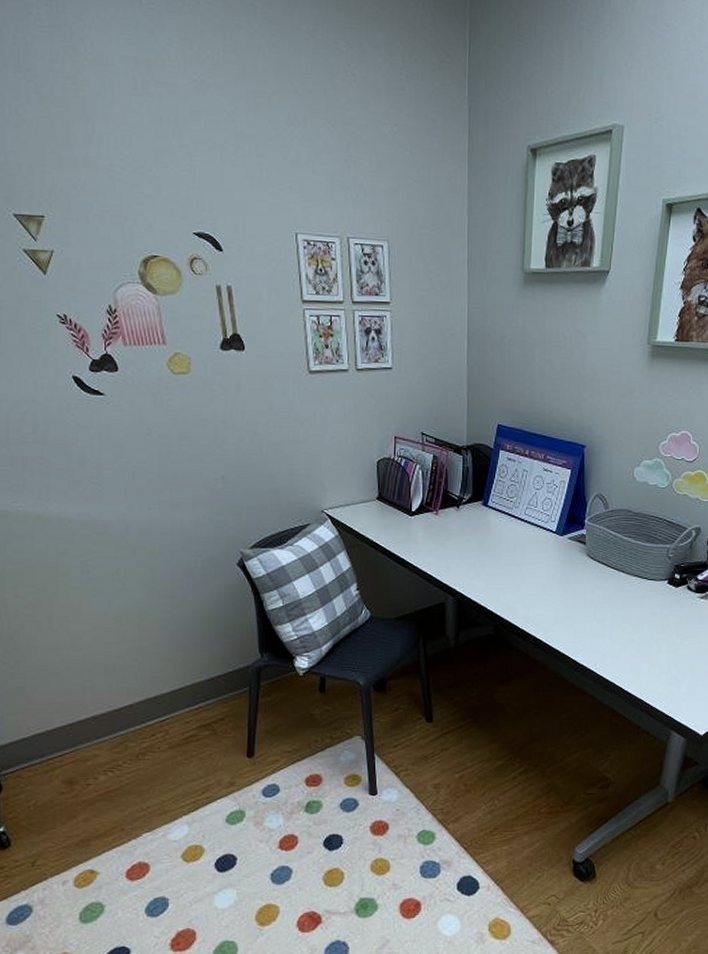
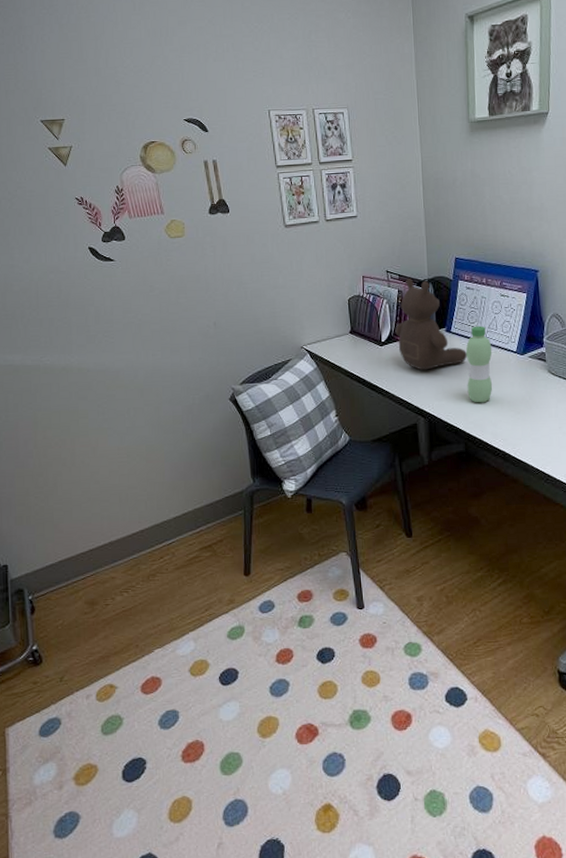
teddy bear: none [427,443,503,546] -> present [395,278,467,370]
water bottle: none [501,501,531,585] -> present [466,326,493,403]

